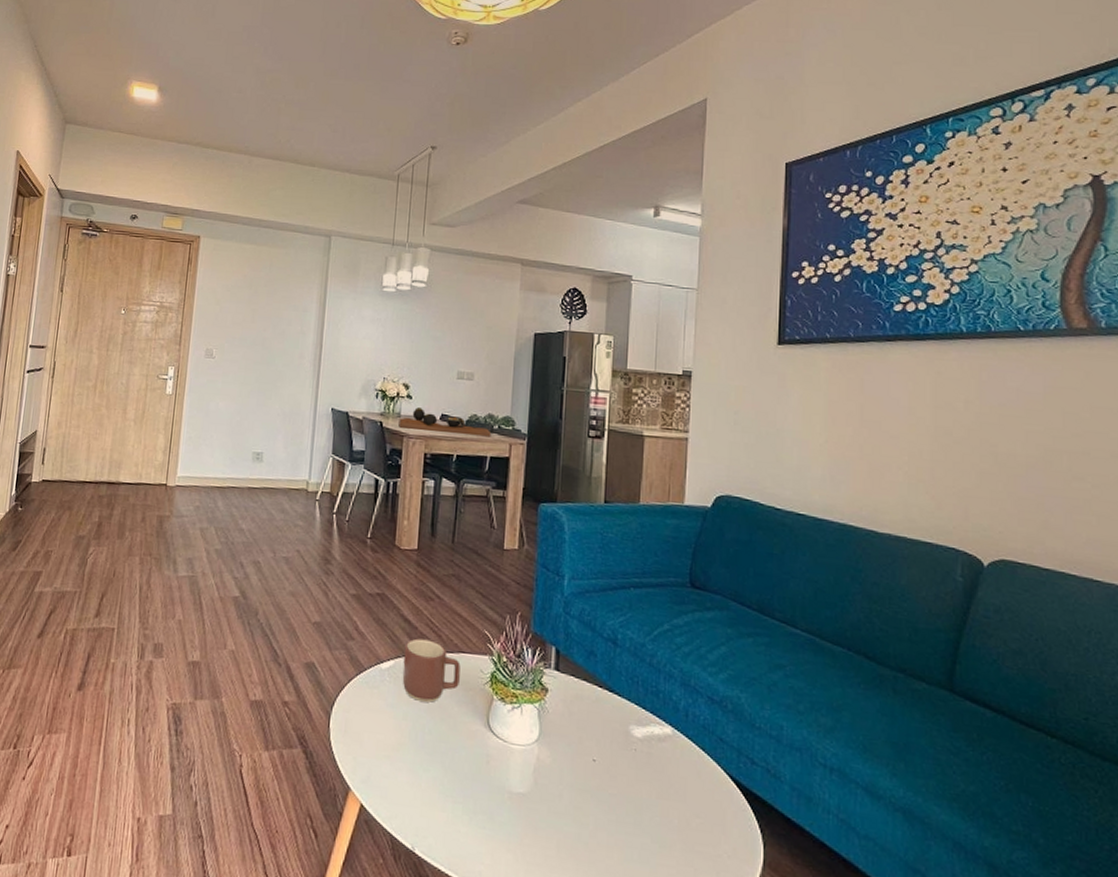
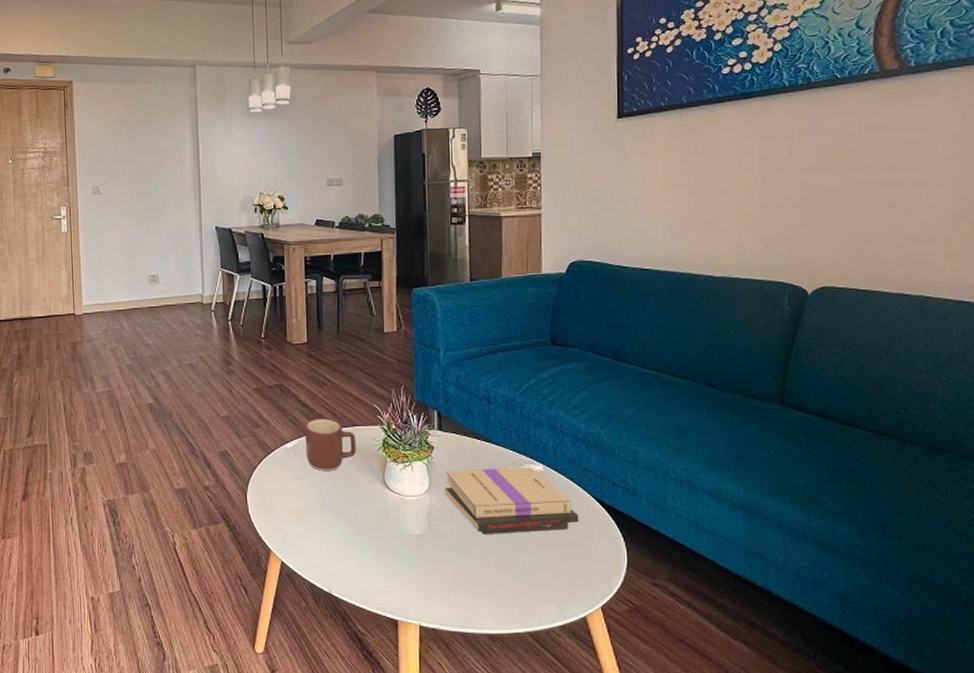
decorative tray: present [398,407,492,437] -> none [278,216,364,237]
books: none [556,719,710,810] -> present [445,466,579,534]

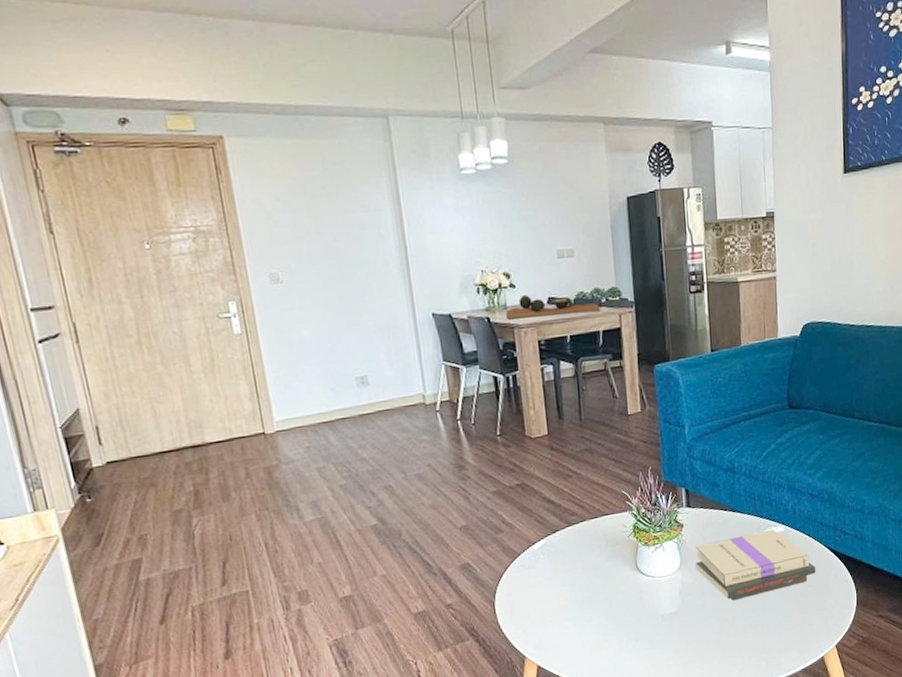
decorative tray: none [278,216,364,237] -> present [506,295,601,320]
mug: present [305,419,356,471] -> none [551,512,607,567]

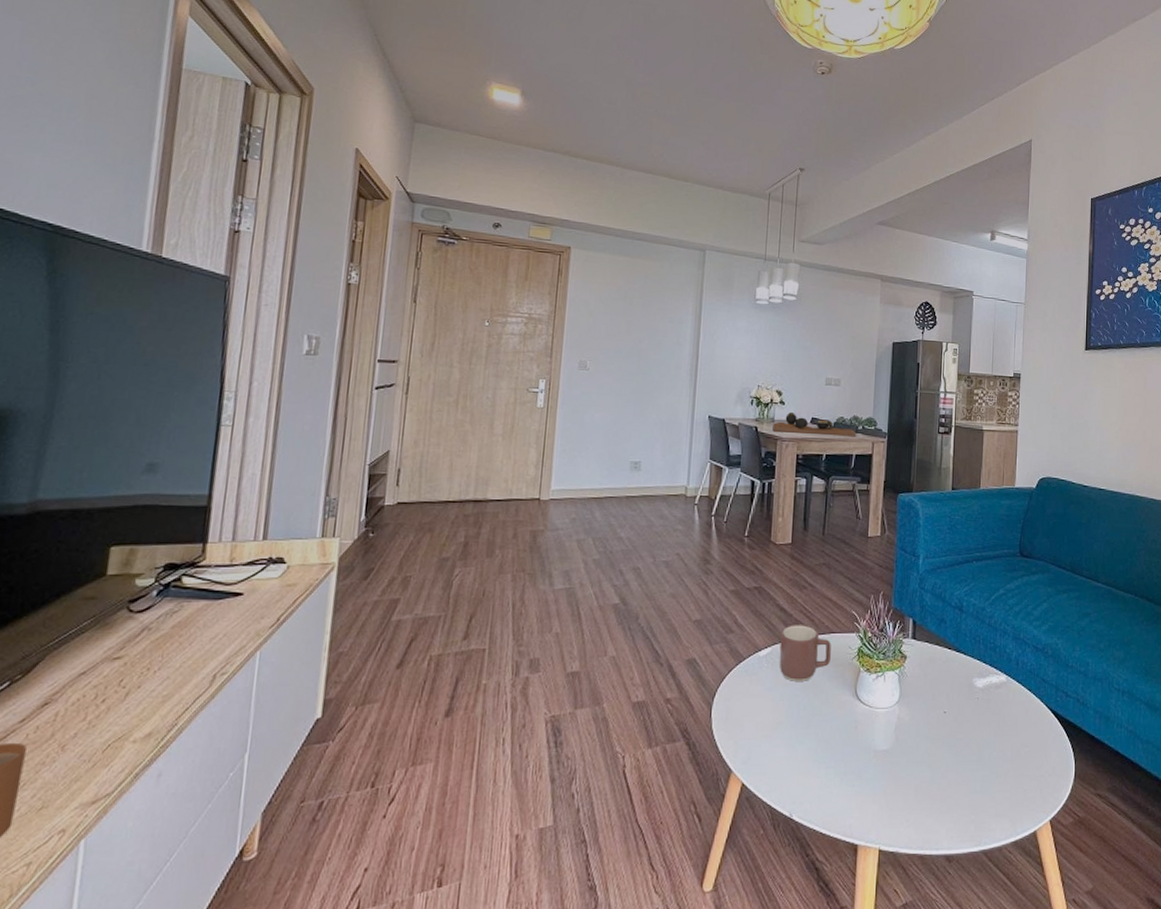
mug: none [551,512,607,567] -> present [779,625,831,681]
books: present [695,529,816,600] -> none [914,677,1035,748]

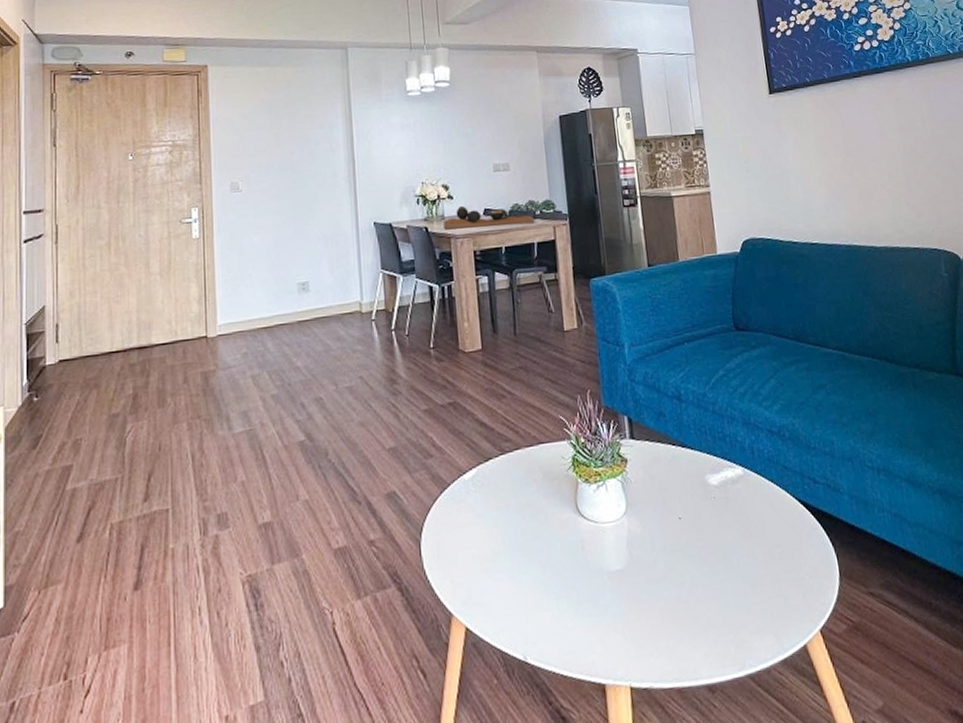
mug: present [779,625,831,681] -> none [484,438,544,504]

